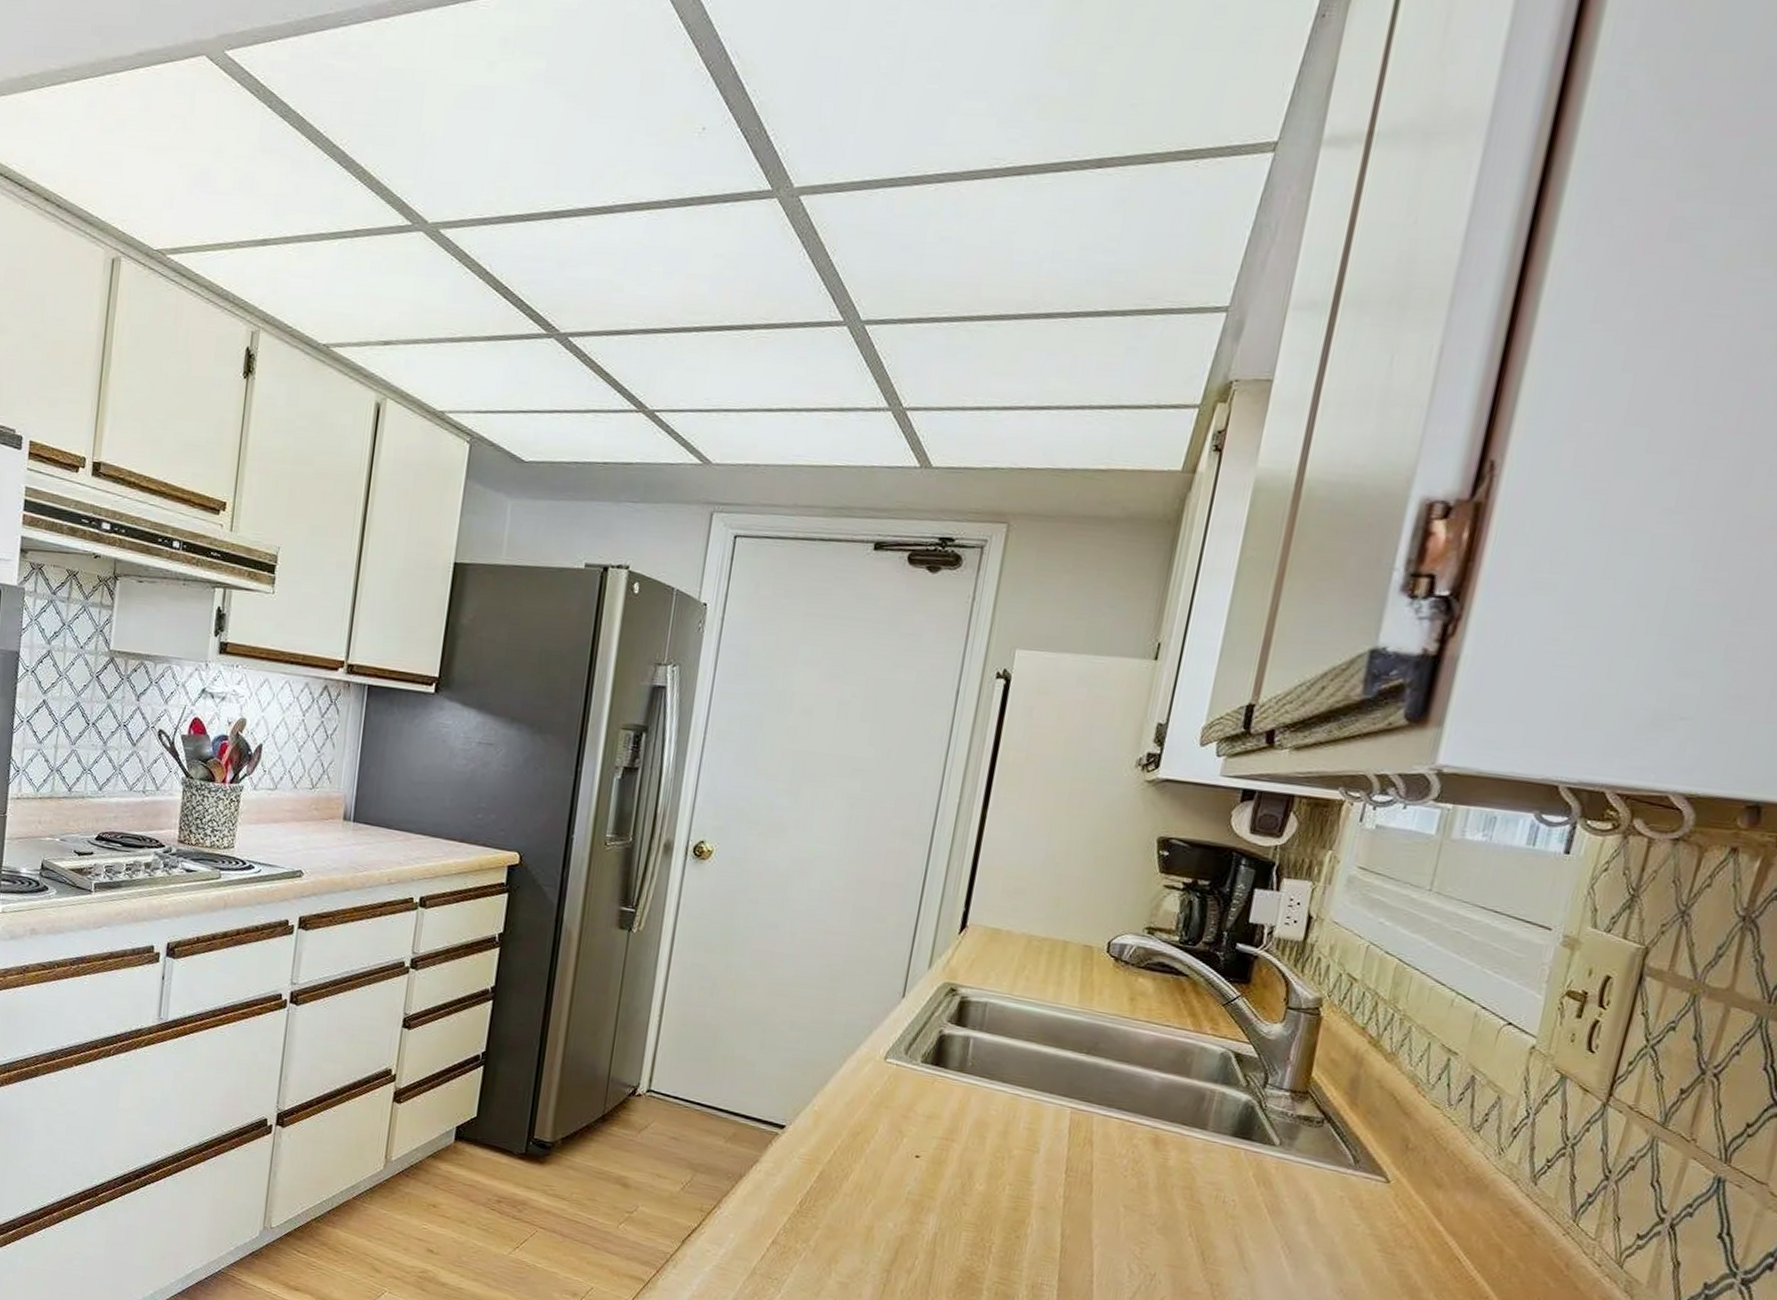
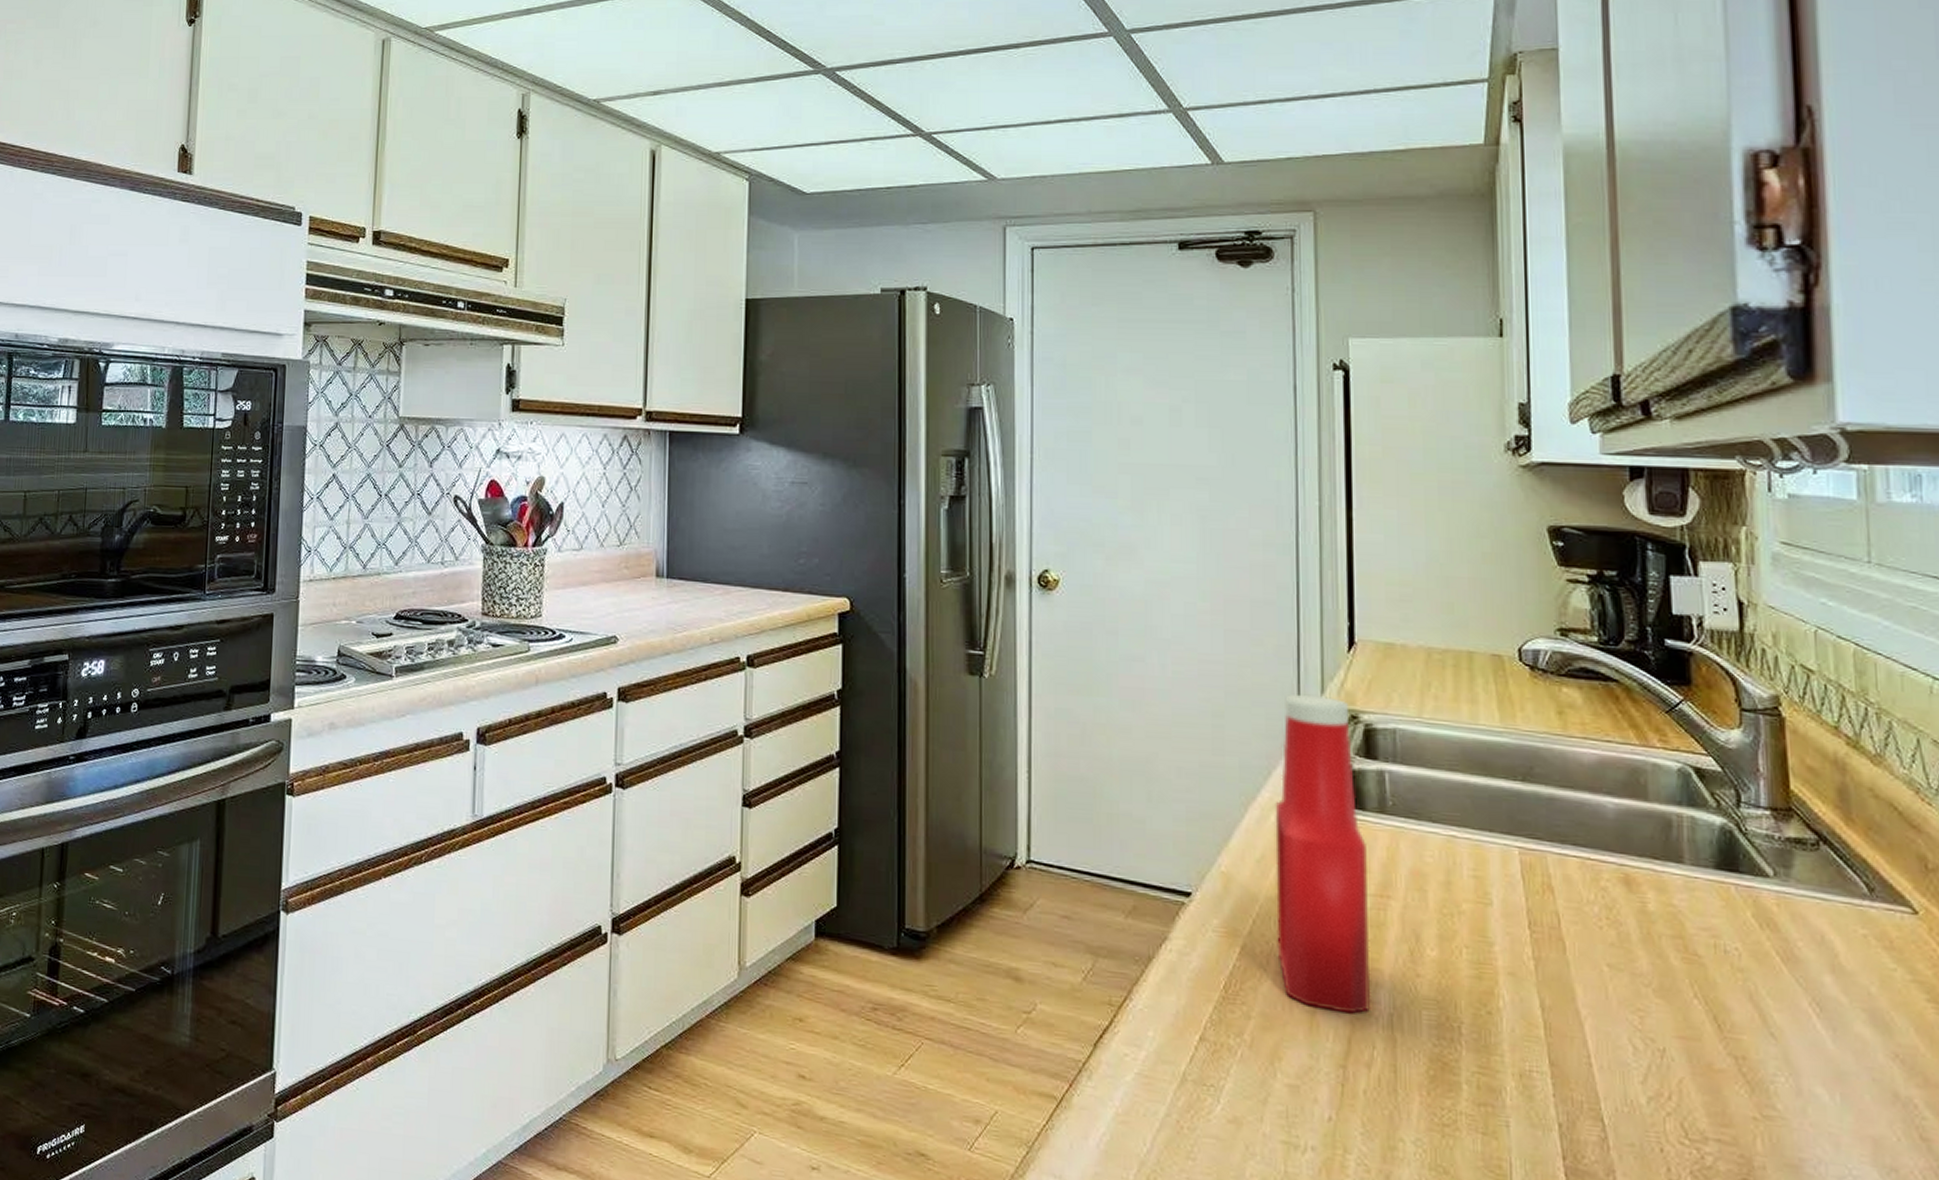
ketchup bottle: none [849,966,950,1231] -> present [1275,693,1372,1014]

